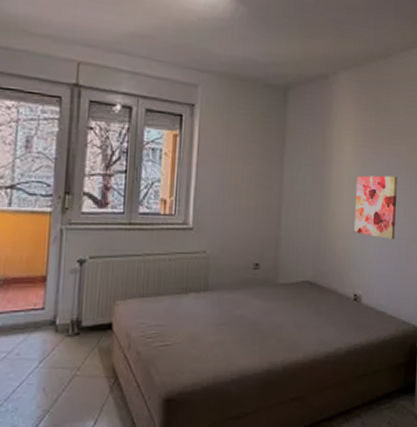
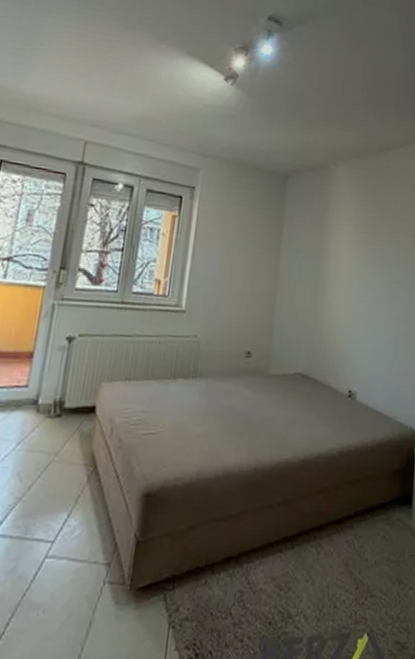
wall art: present [353,175,398,240] -> none [349,266,396,334]

